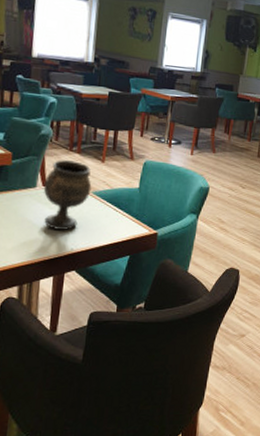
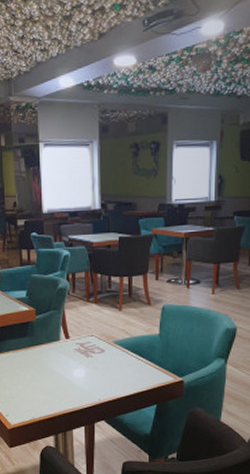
goblet: present [43,160,92,230] -> none [66,312,112,381]

